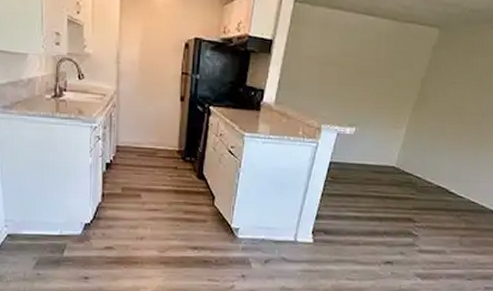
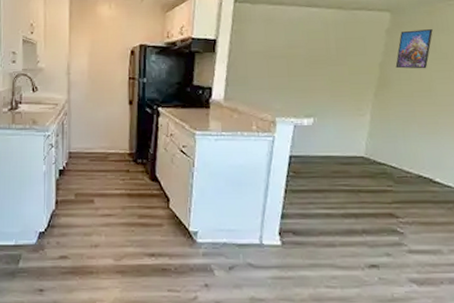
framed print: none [435,49,473,88] -> present [395,29,433,69]

